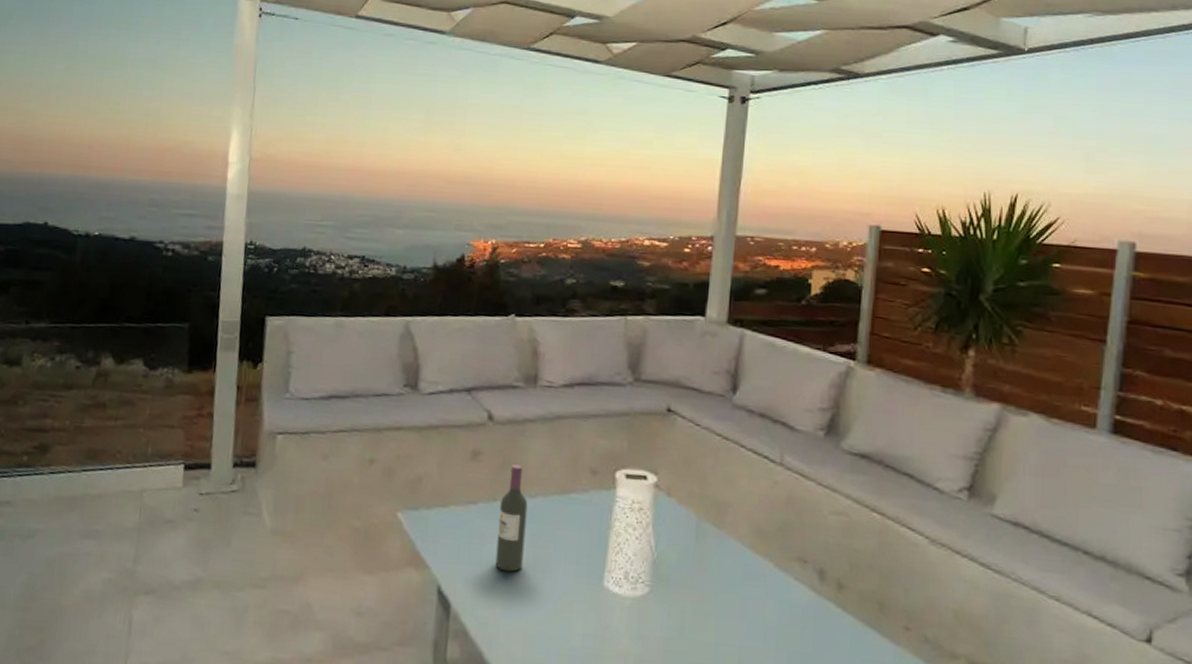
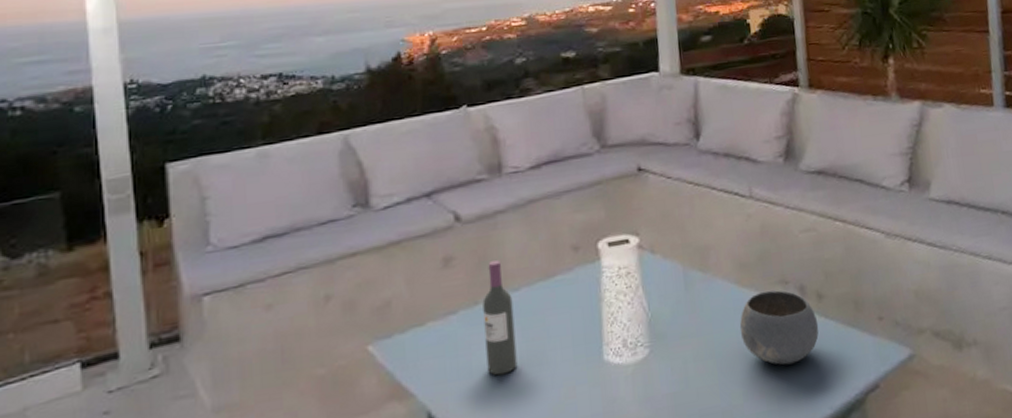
bowl: none [746,564,834,647] -> present [739,290,819,366]

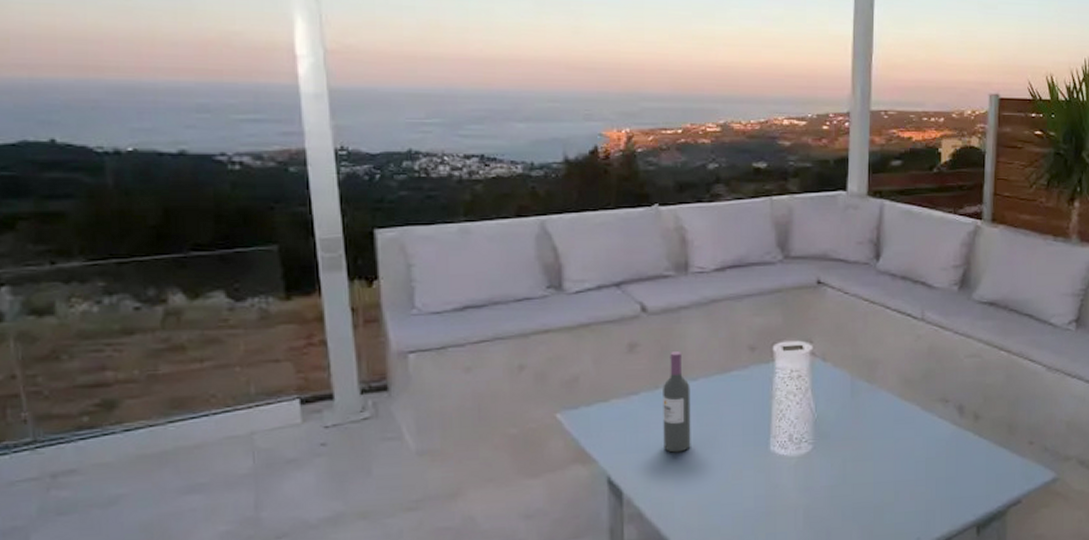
bowl: present [739,290,819,366] -> none [898,406,972,474]

